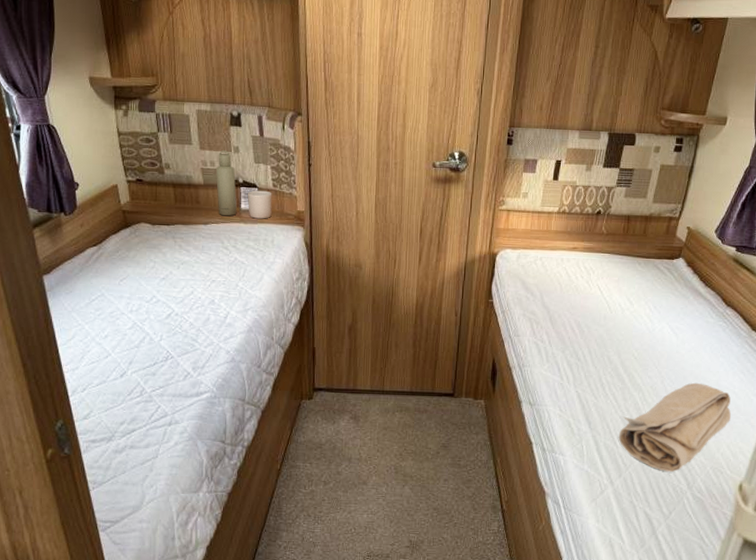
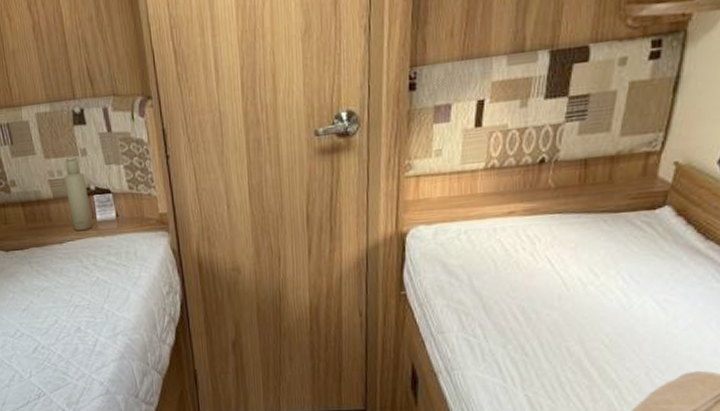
mug: present [247,190,272,219] -> none [101,195,131,230]

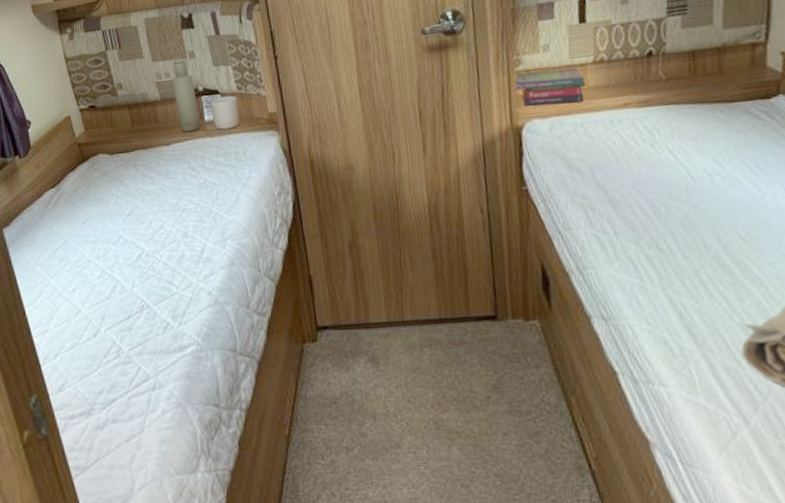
mug: none [101,195,131,230] -> present [209,95,240,130]
books: none [402,173,473,212] -> present [514,67,585,106]

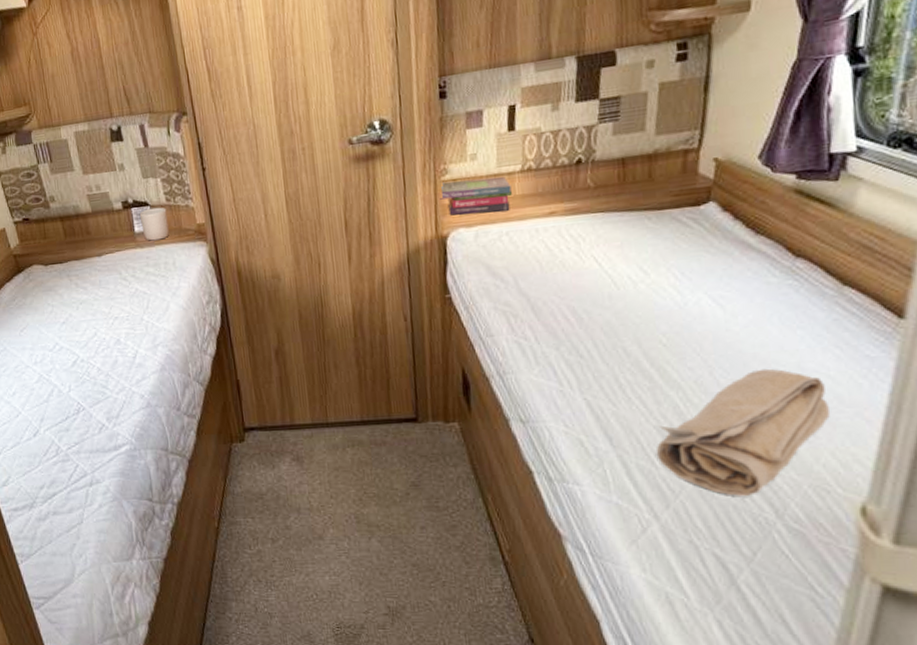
bottle: present [171,58,201,133] -> none [102,170,131,244]

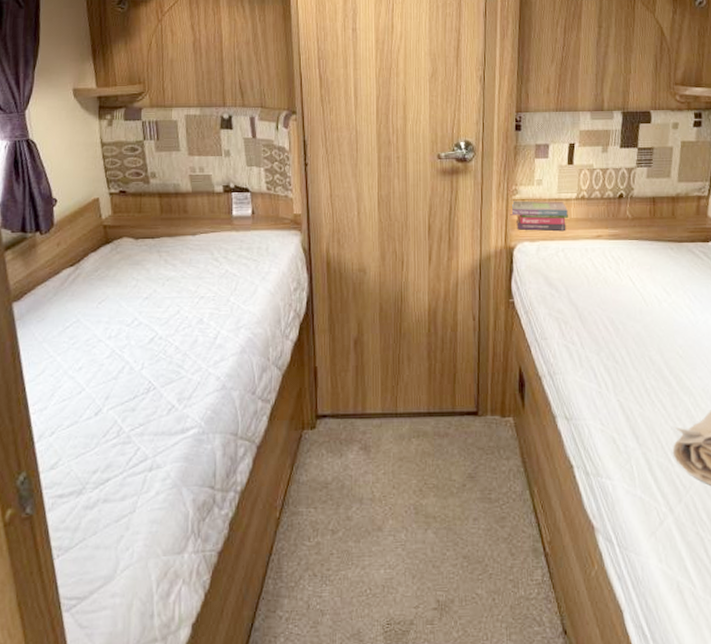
mug: present [139,207,169,241] -> none [239,194,266,226]

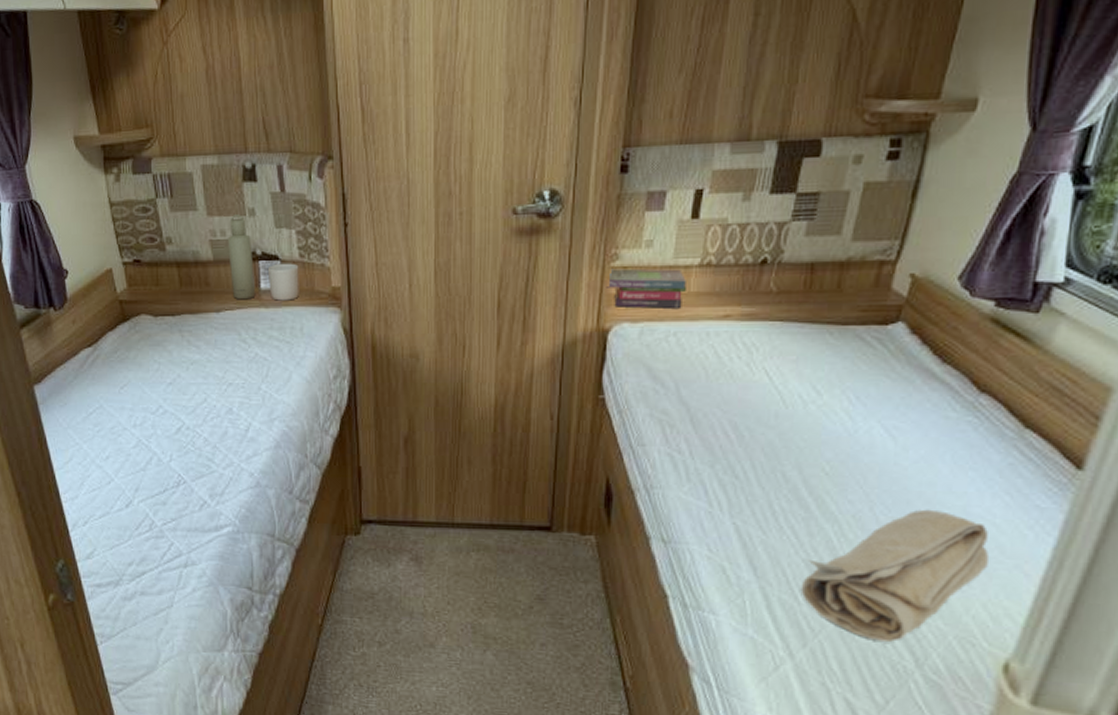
bottle: none [205,155,228,225] -> present [227,215,256,300]
mug: none [239,194,266,226] -> present [267,263,299,301]

